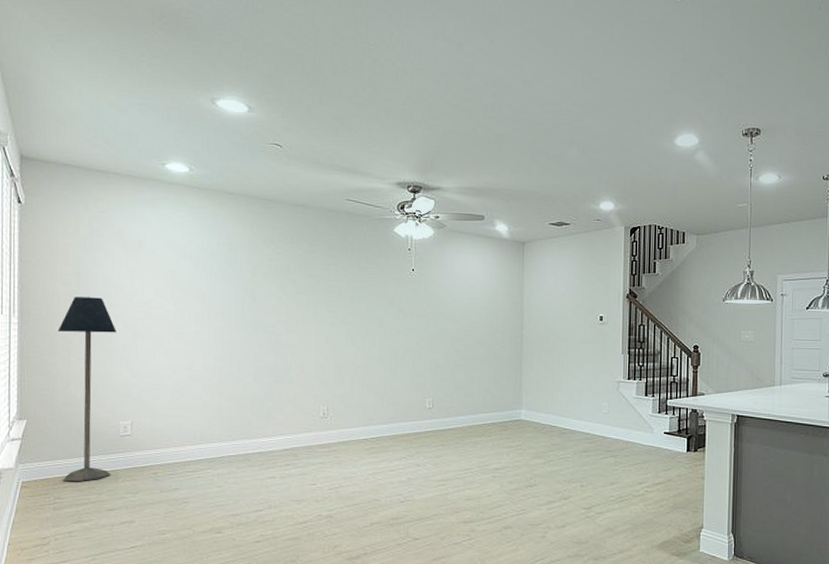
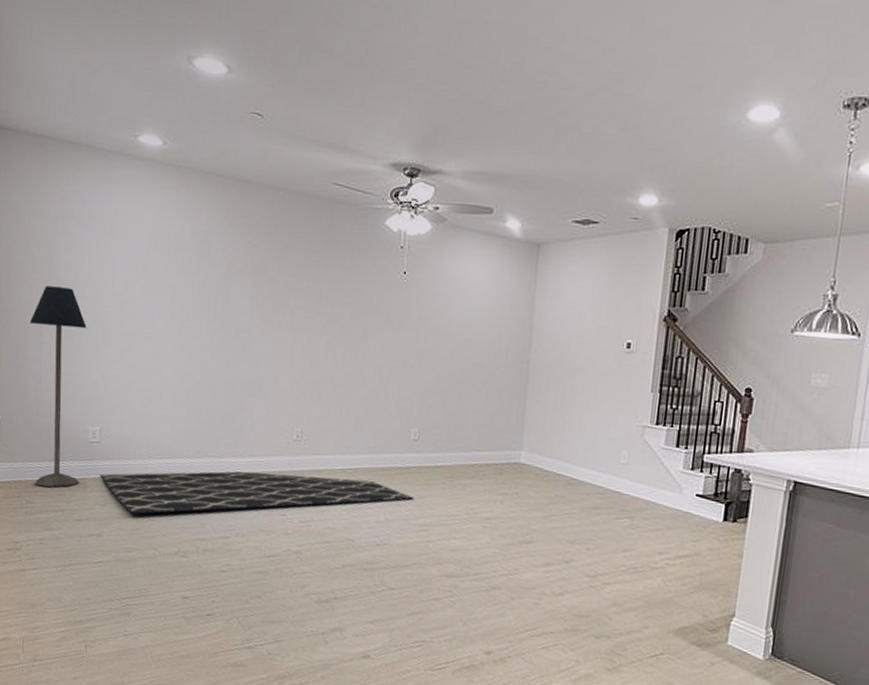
rug: none [131,447,432,499] -> present [99,471,414,515]

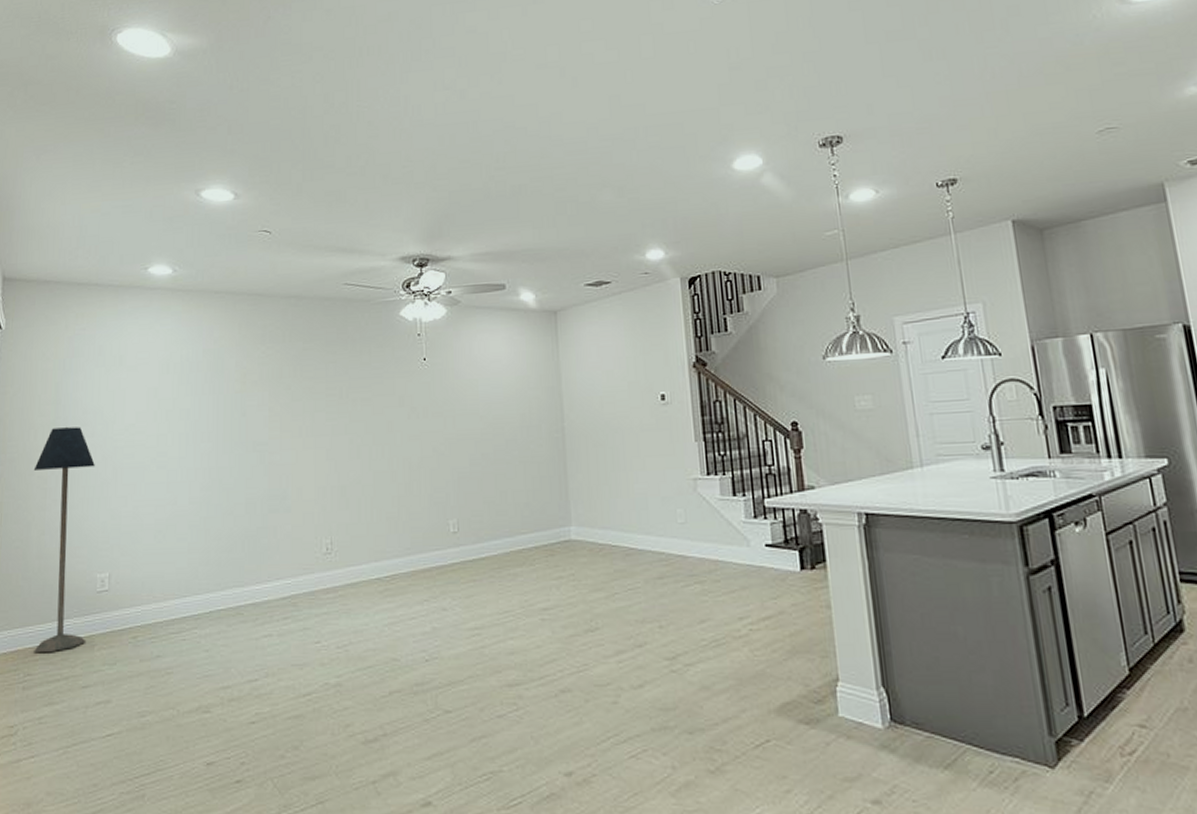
rug: present [99,471,414,515] -> none [108,587,461,671]

